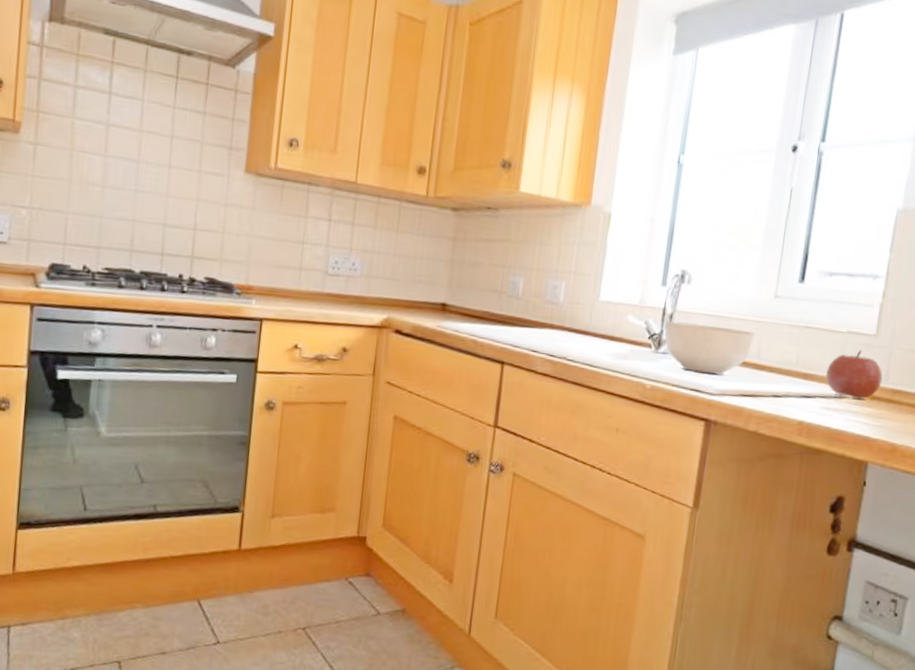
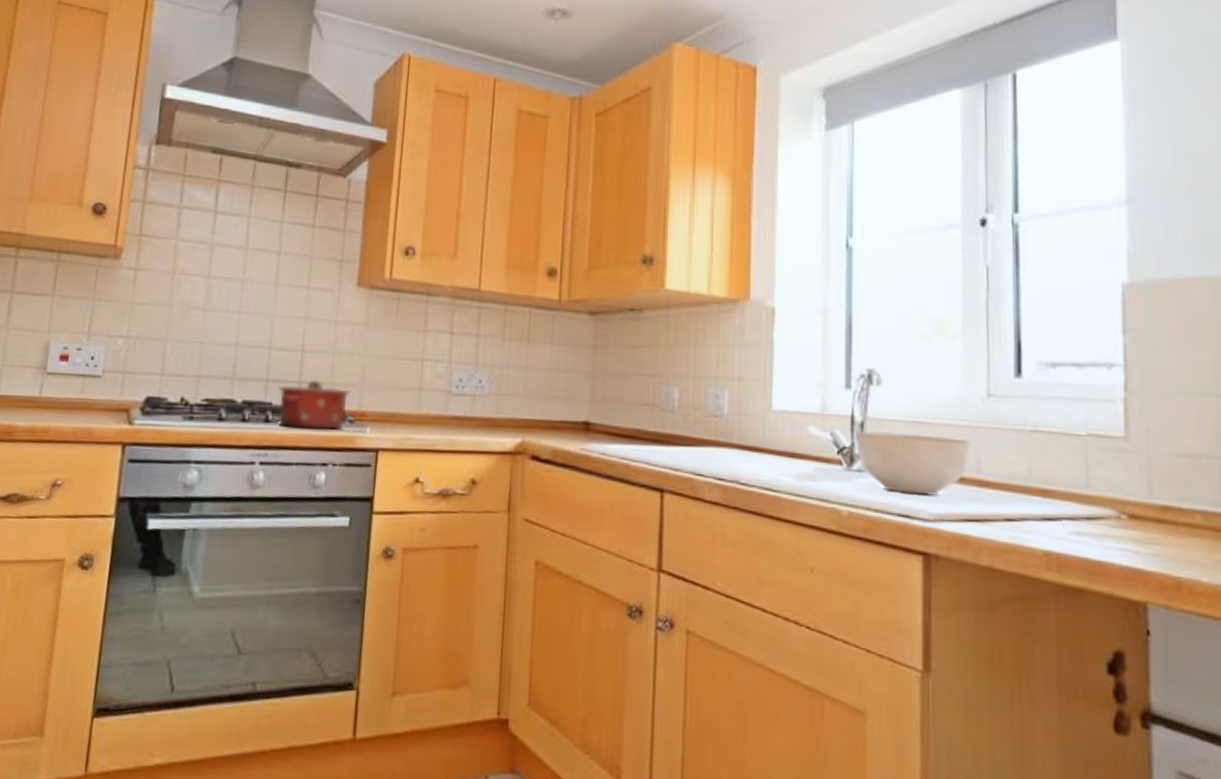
casserole: none [173,255,238,300] -> present [278,379,351,430]
fruit: present [826,349,883,399] -> none [1070,456,1145,520]

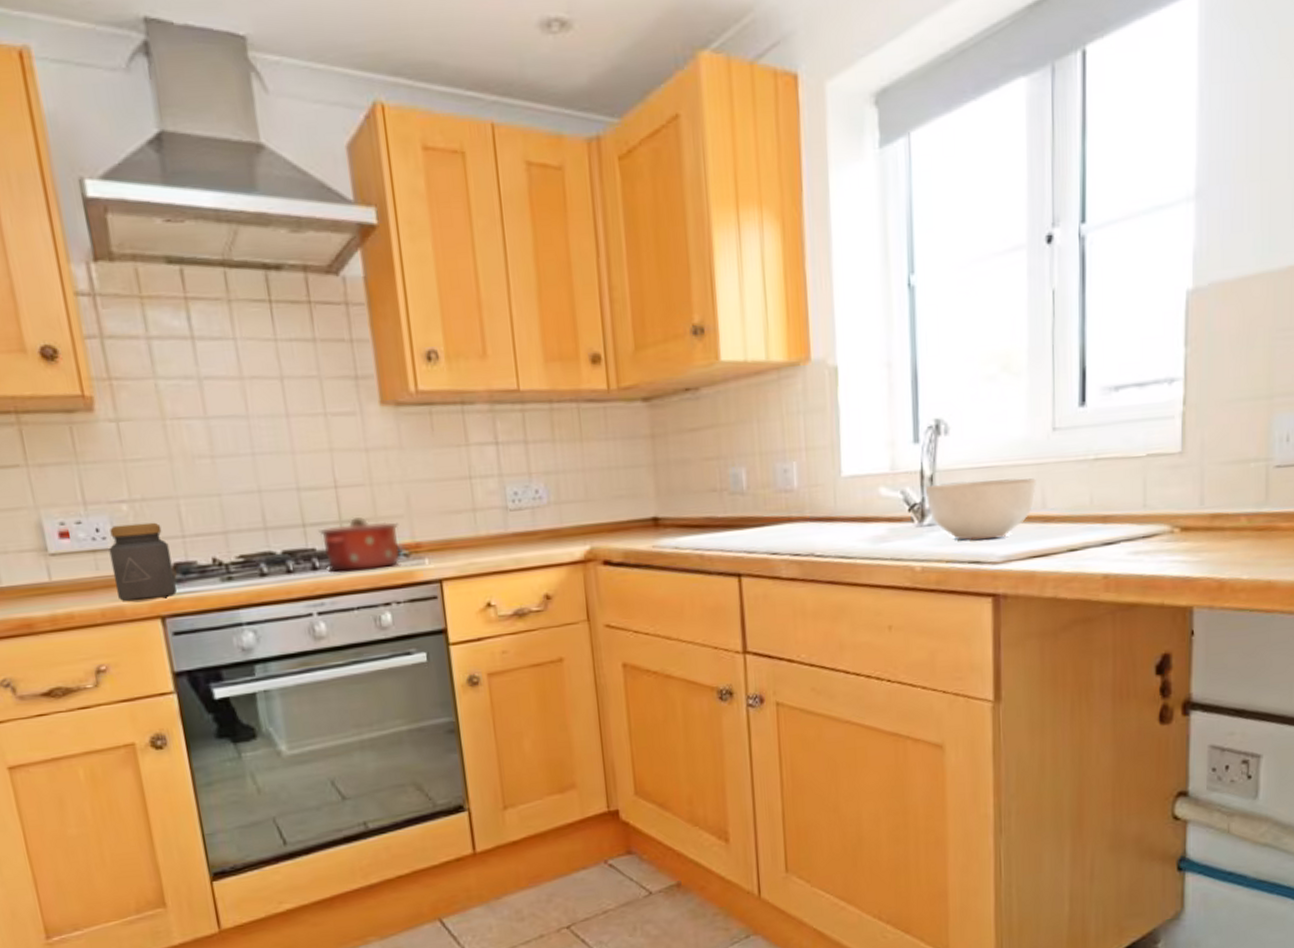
jar: none [91,356,148,427] -> present [109,522,177,602]

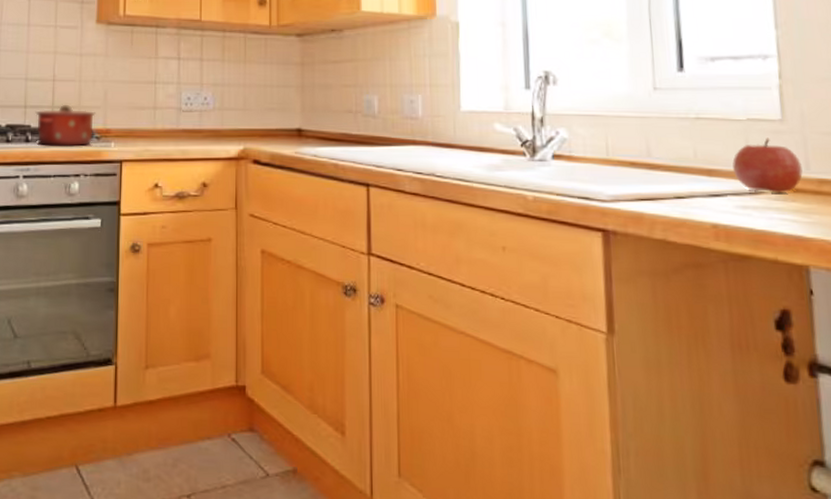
bowl: present [925,478,1036,541] -> none [536,125,640,179]
fruit: none [1128,474,1196,535] -> present [732,137,803,193]

